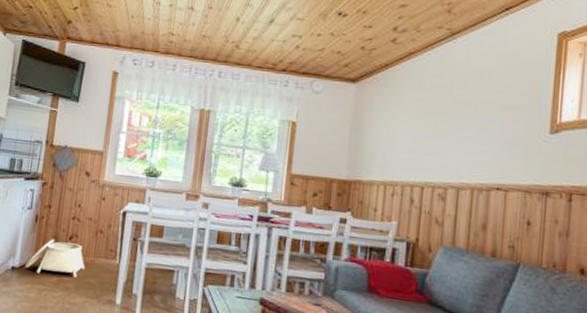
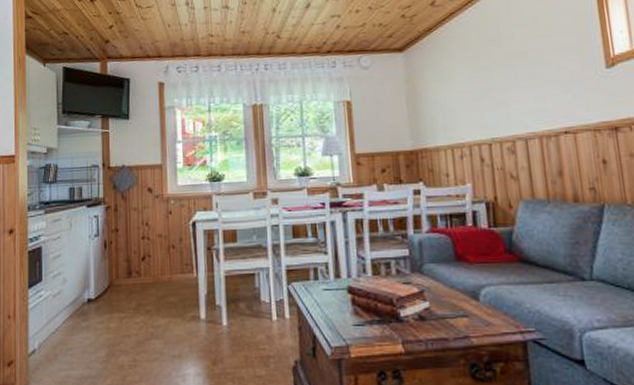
basket: present [25,239,85,278] -> none [101,263,162,301]

